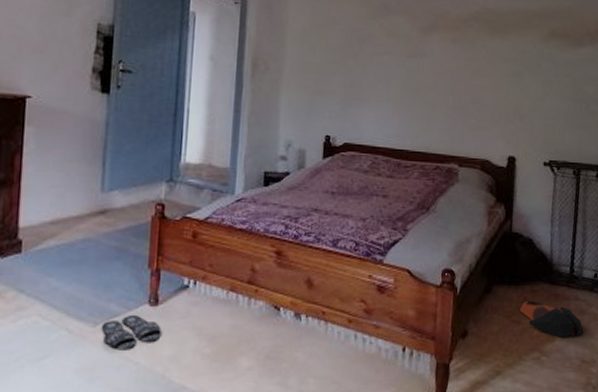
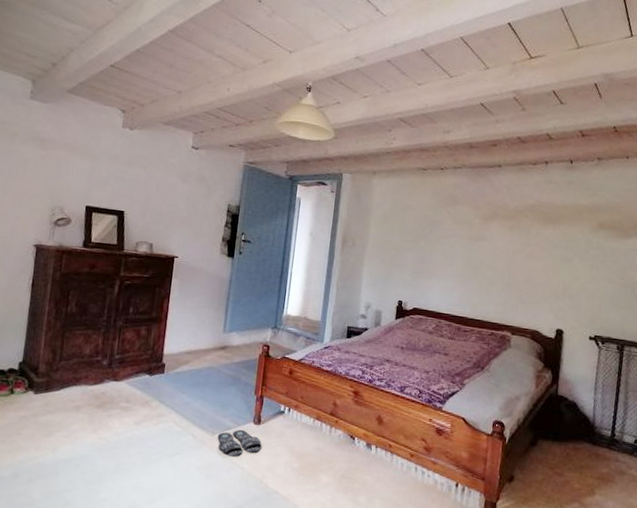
bag: present [519,300,584,338] -> none [562,456,623,495]

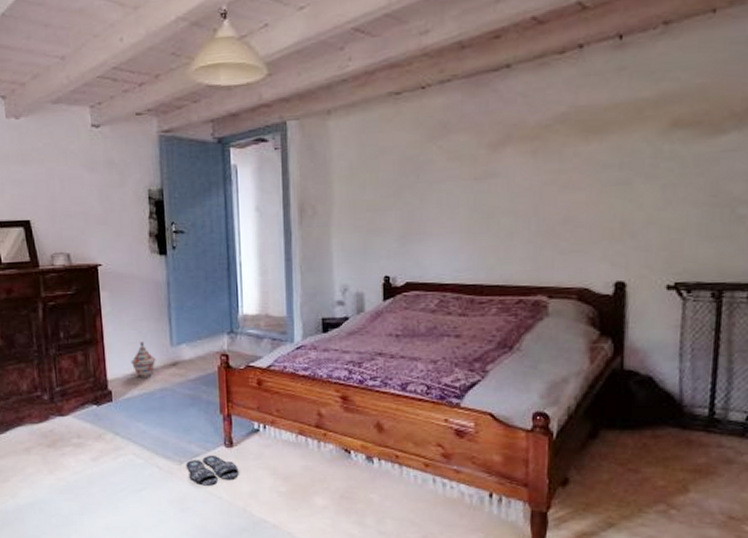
woven basket: none [187,325,209,356] -> present [131,342,156,377]

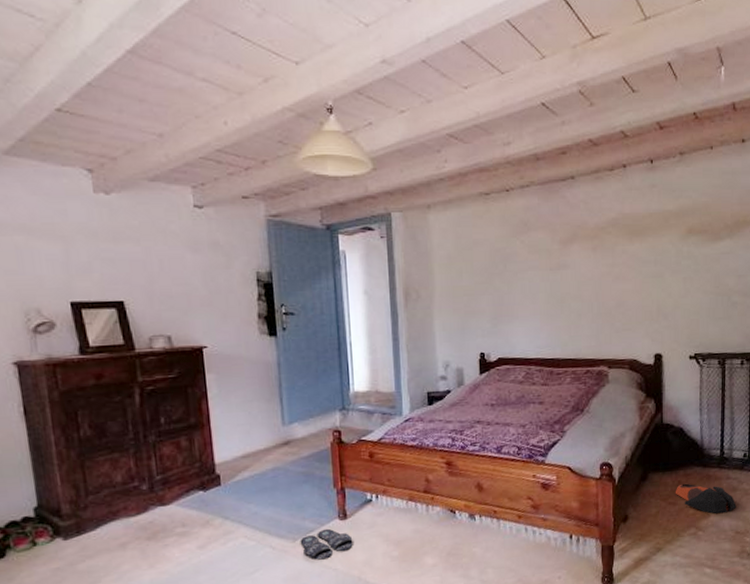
woven basket: present [131,342,156,377] -> none [240,423,268,459]
bag: none [637,447,731,491] -> present [675,483,736,514]

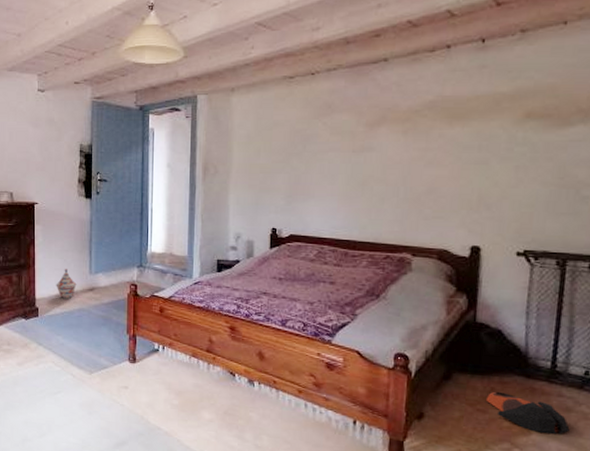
woven basket: none [240,423,268,459] -> present [56,269,77,299]
slippers: present [300,528,353,560] -> none [95,368,139,395]

